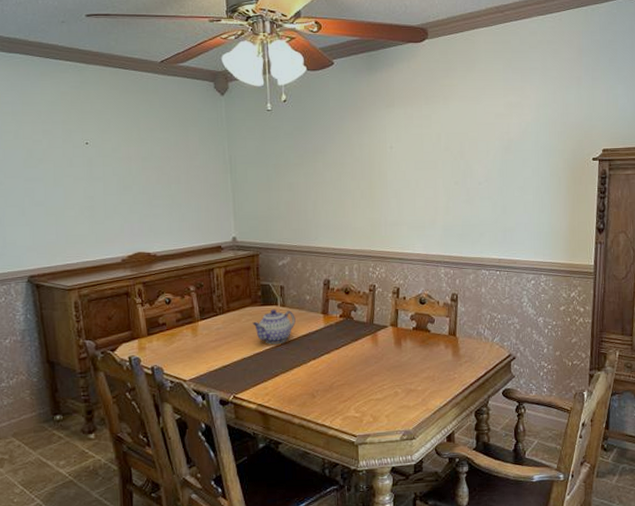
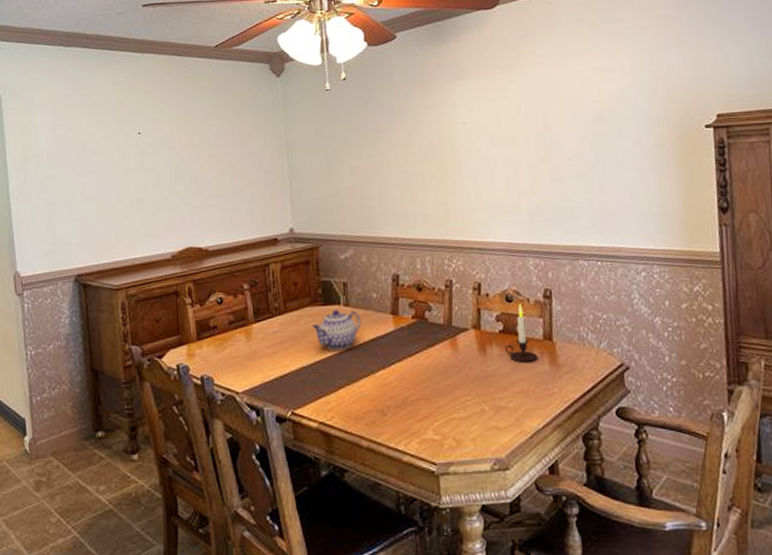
candle: none [417,305,444,354] -> present [505,304,538,362]

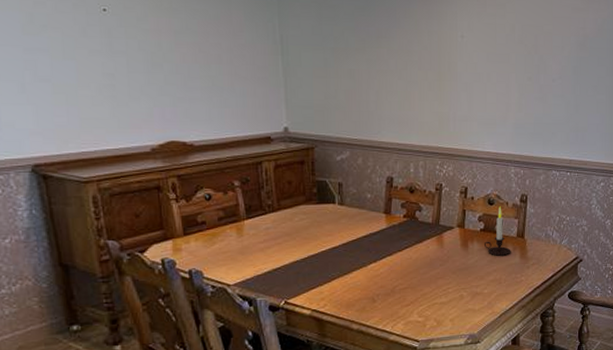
teapot: present [312,309,361,350] -> none [306,207,355,245]

